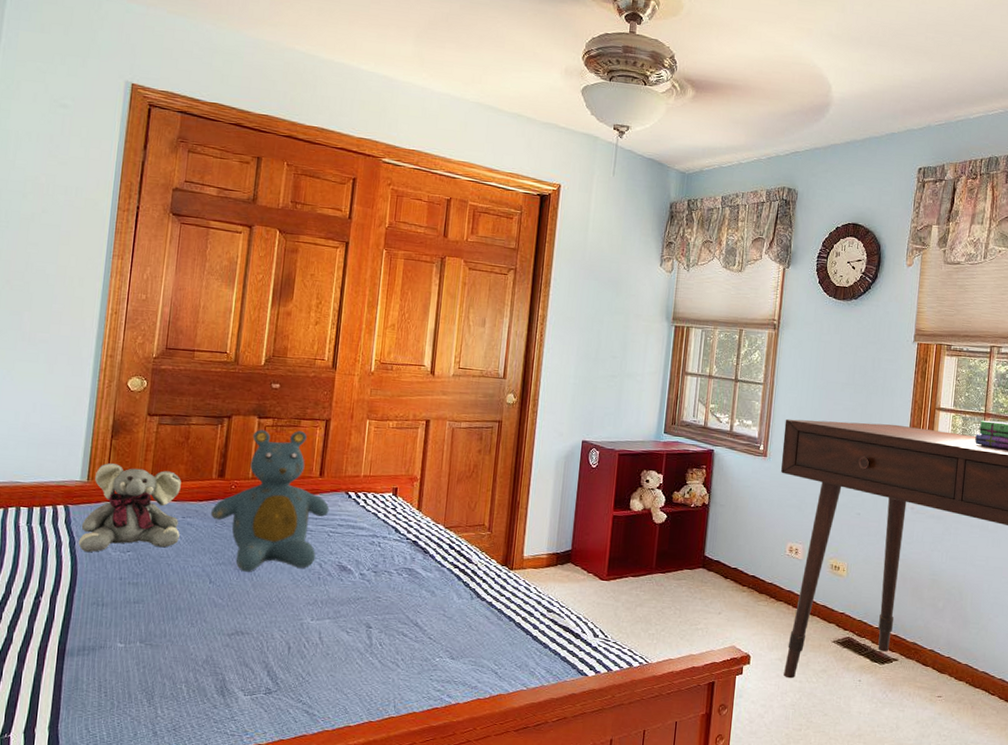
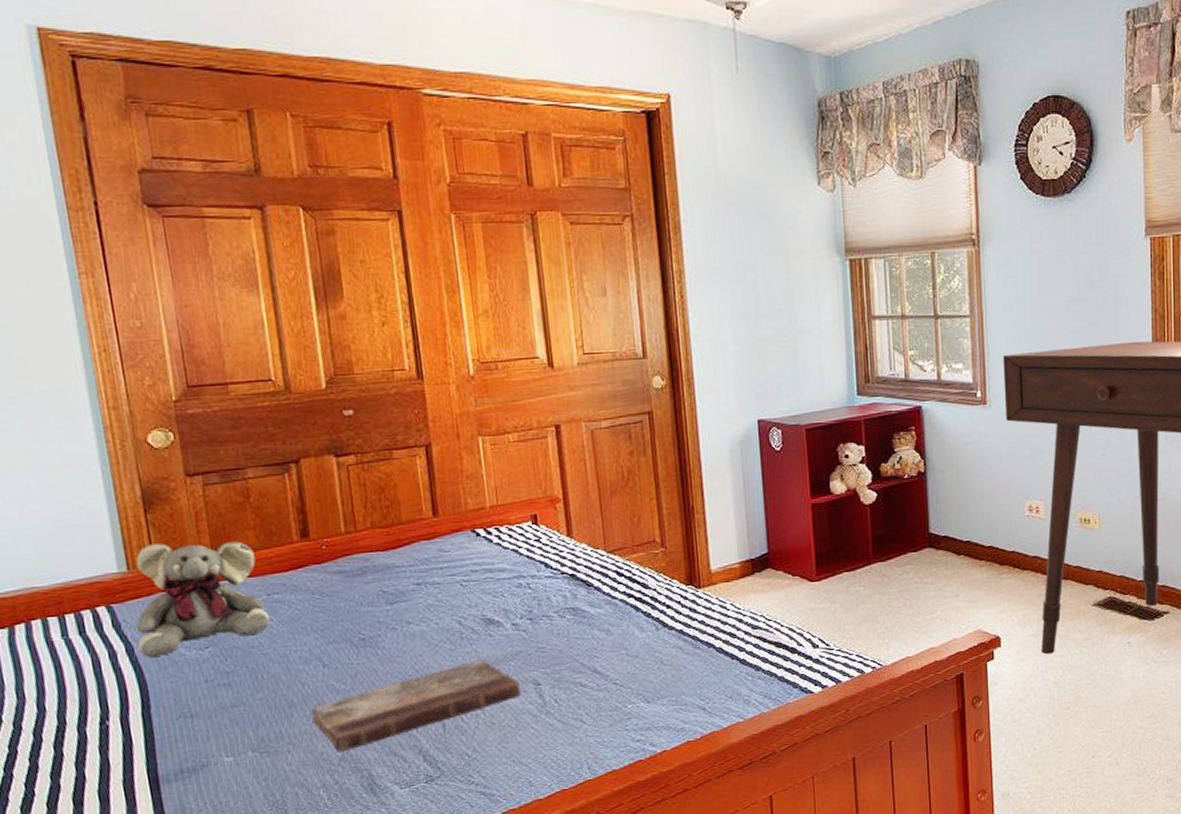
book: none [190,598,355,656] -> present [310,659,521,752]
teddy bear: present [211,430,330,572] -> none [302,464,456,647]

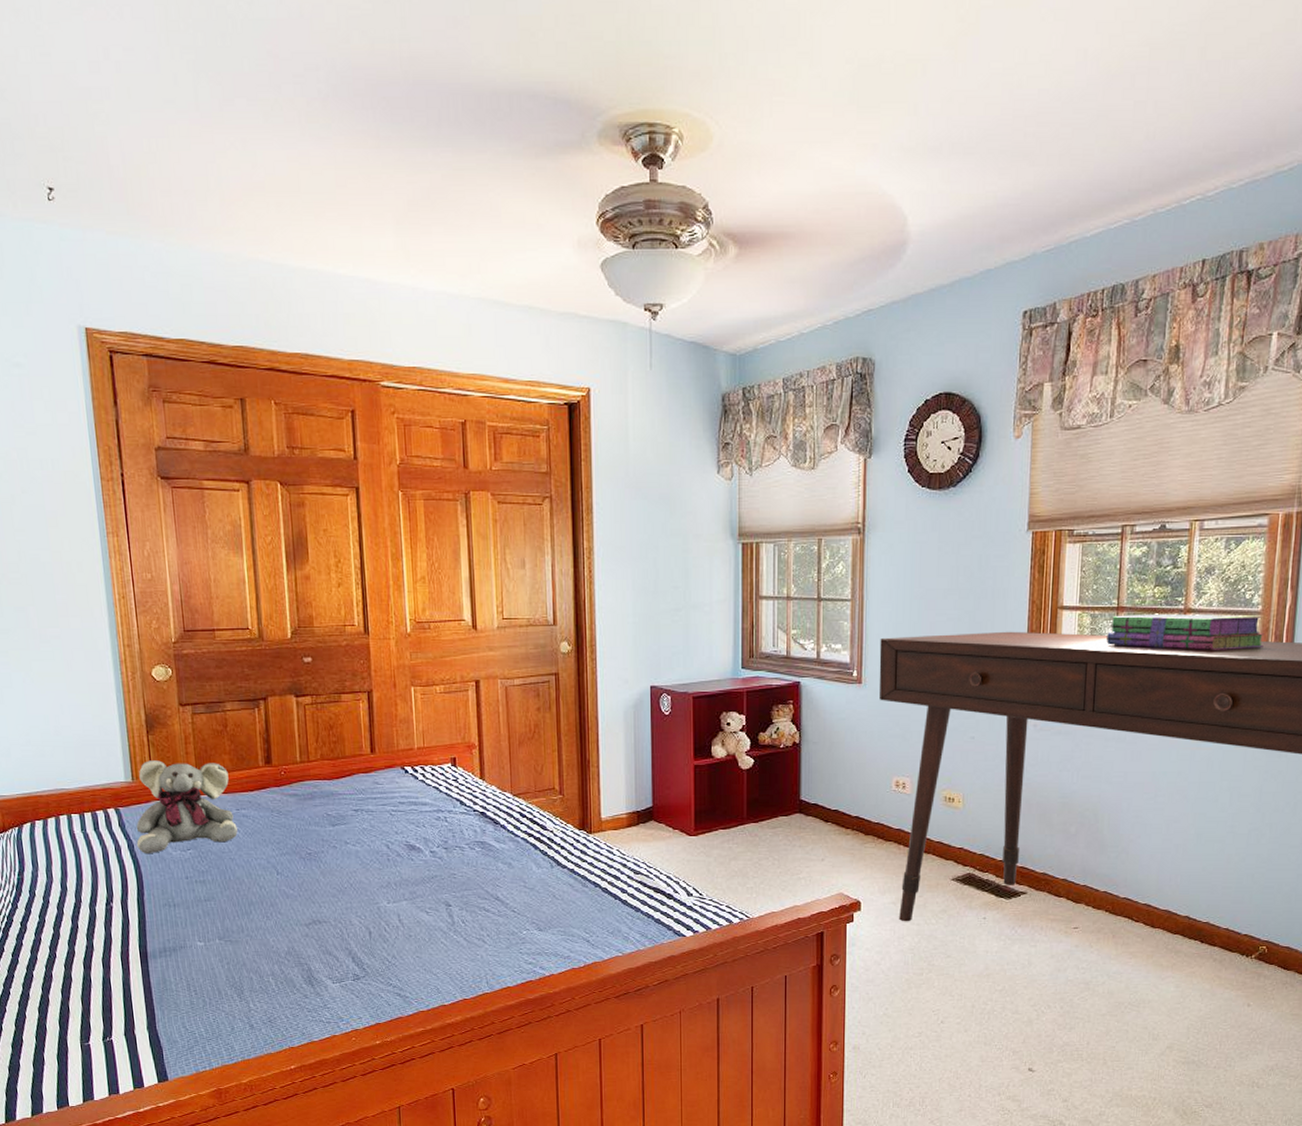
book: present [310,659,521,752] -> none [265,880,434,947]

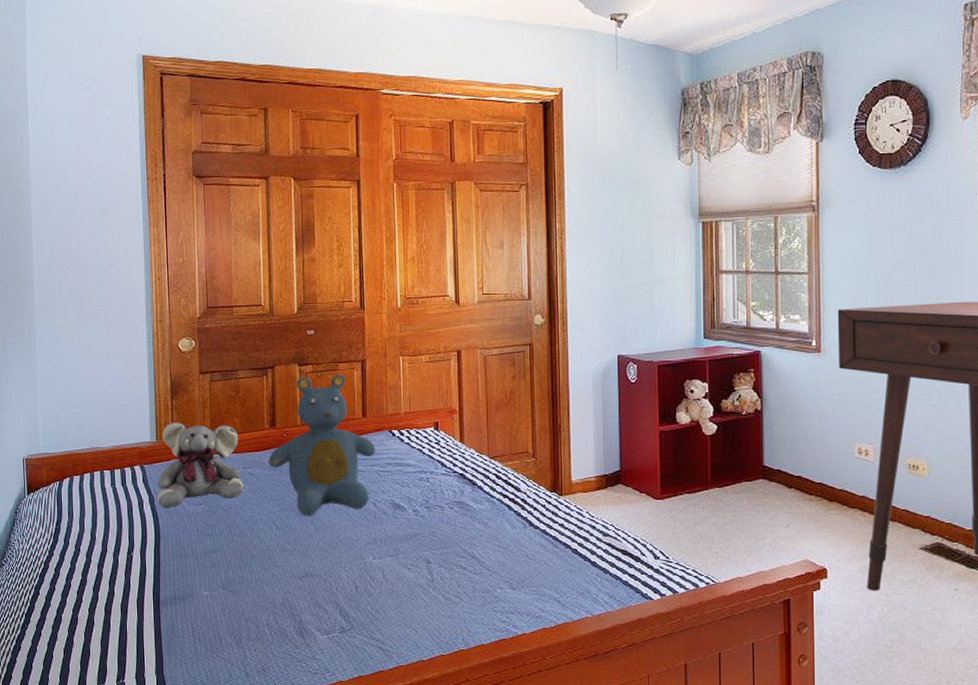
teddy bear: none [265,706,387,860] -> present [268,374,376,516]

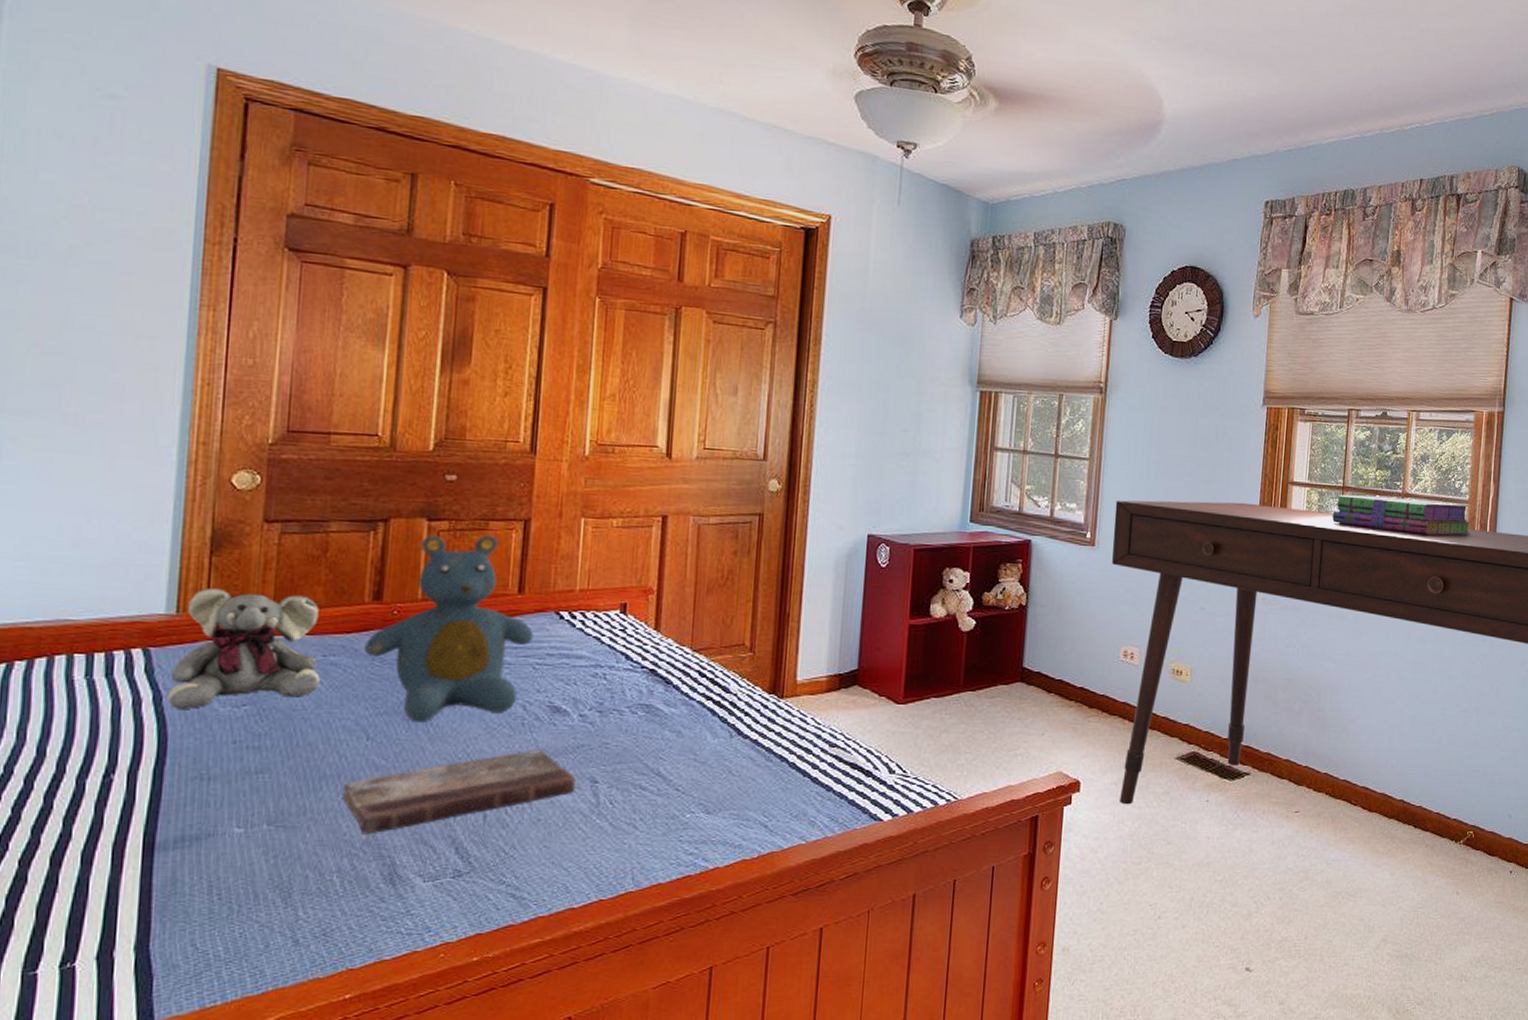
book: none [264,537,415,599] -> present [341,749,575,835]

